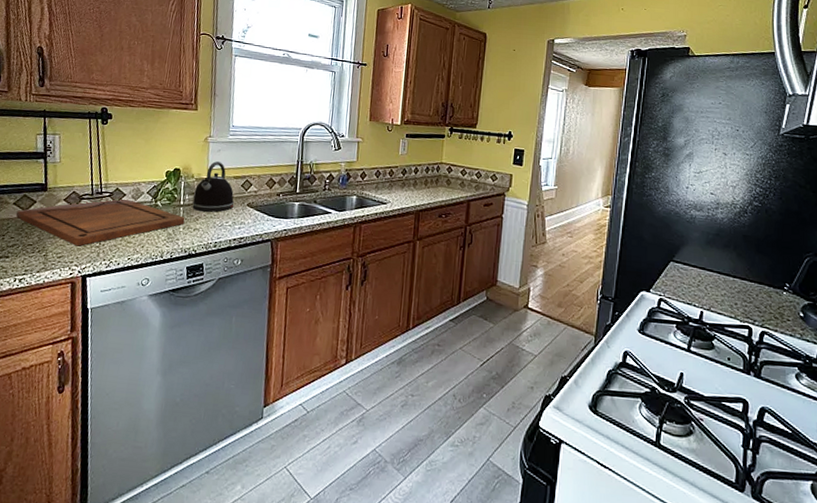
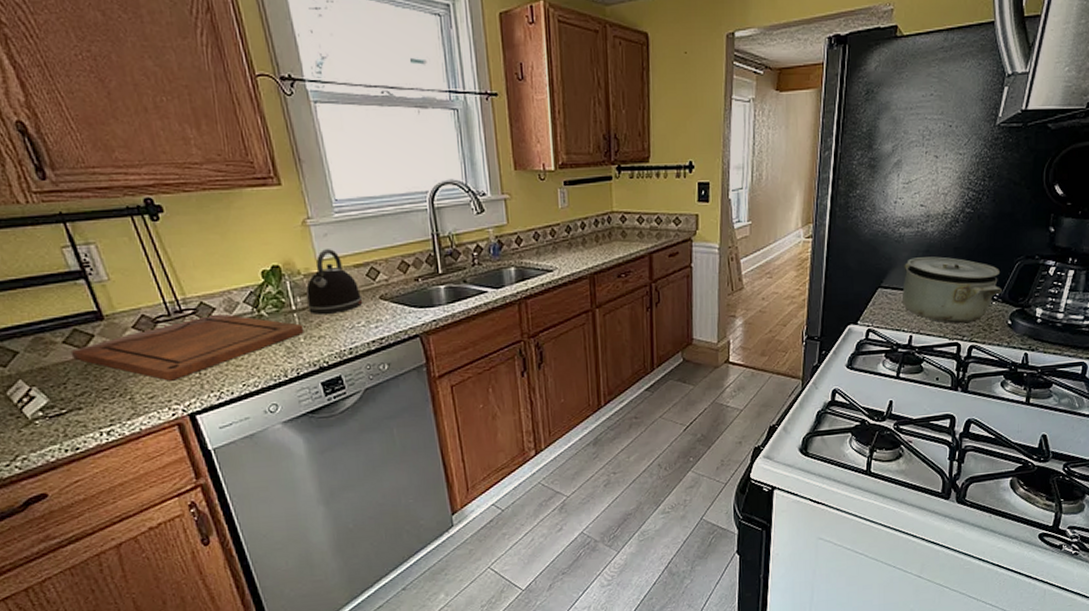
saucepan: none [694,238,792,309] -> present [903,256,1002,324]

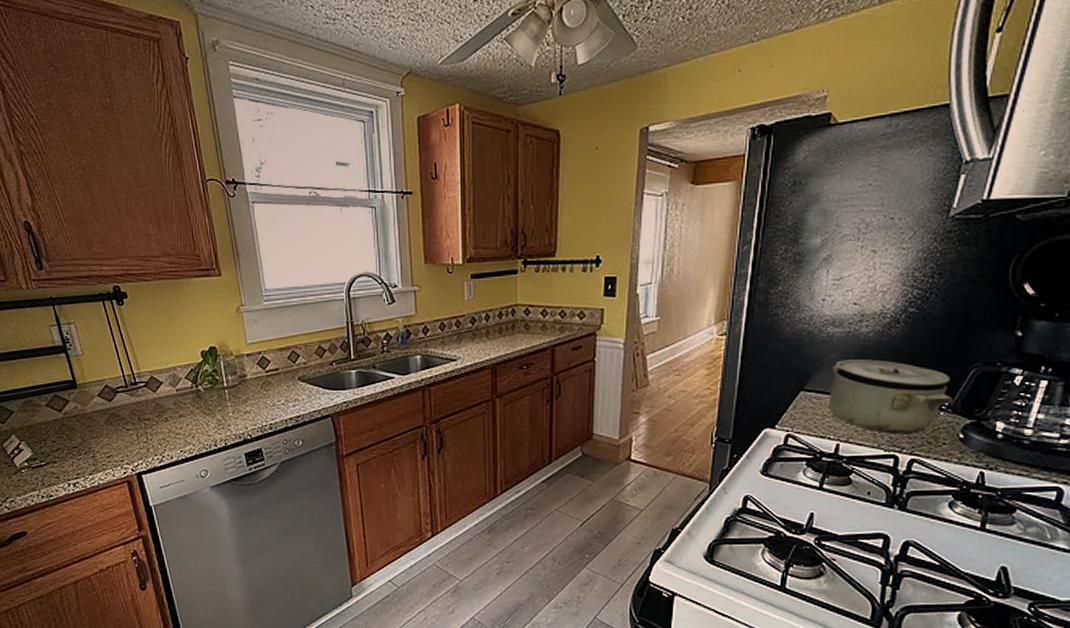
cutting board: present [70,312,304,381] -> none [51,386,233,444]
kettle: present [306,249,363,314] -> none [236,333,284,392]

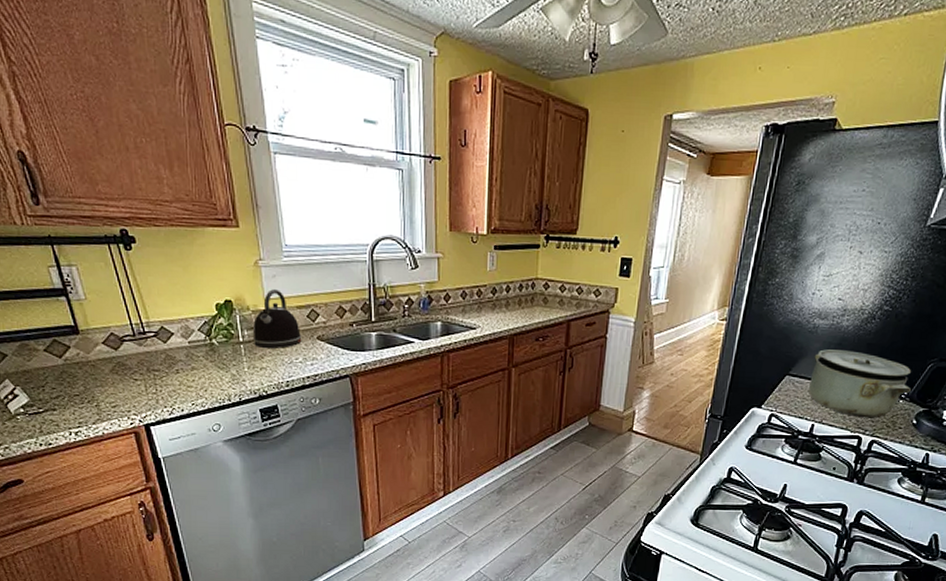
kettle: none [236,333,284,392] -> present [252,289,302,348]

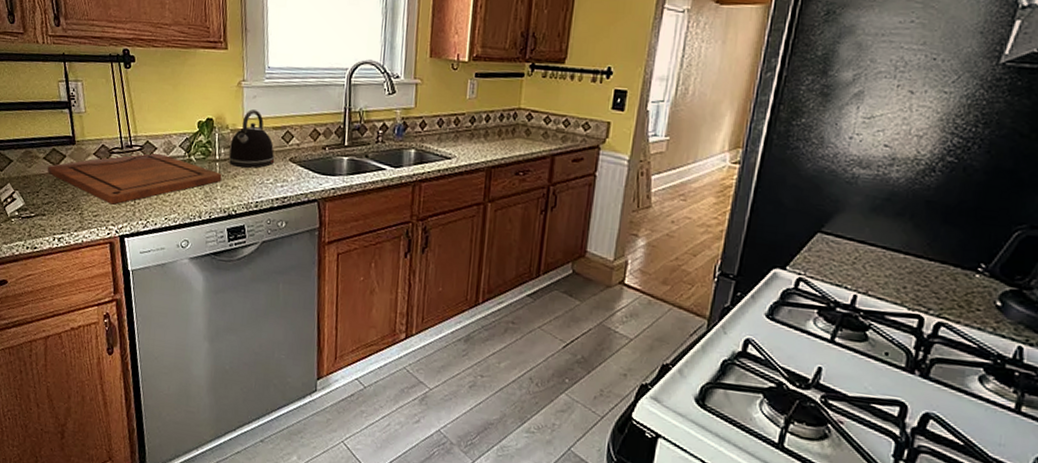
cutting board: none [50,336,248,394] -> present [47,151,222,205]
saucepan: present [808,349,912,419] -> none [848,204,991,295]

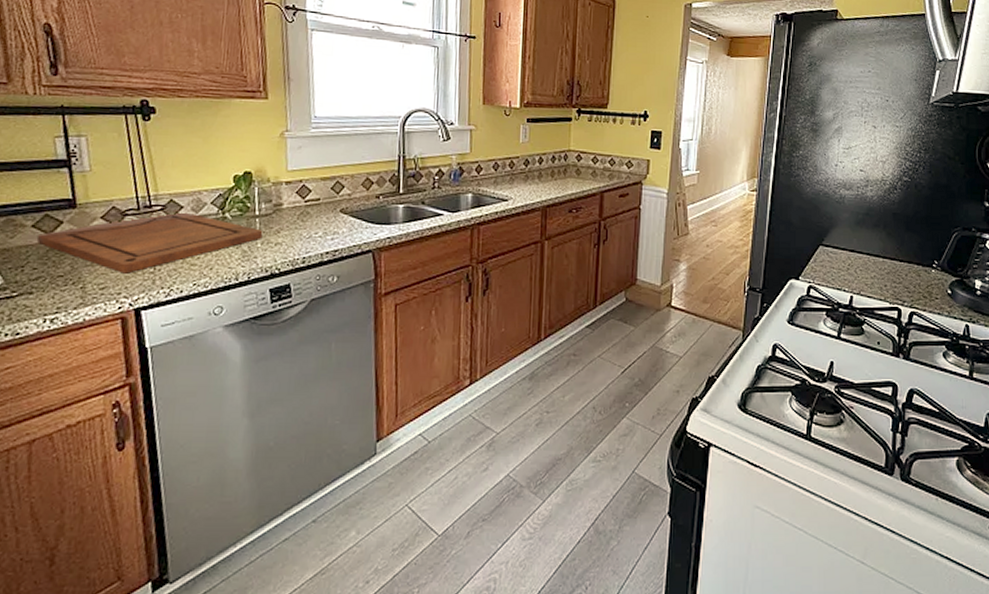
kettle: present [228,109,275,168] -> none [270,161,324,222]

